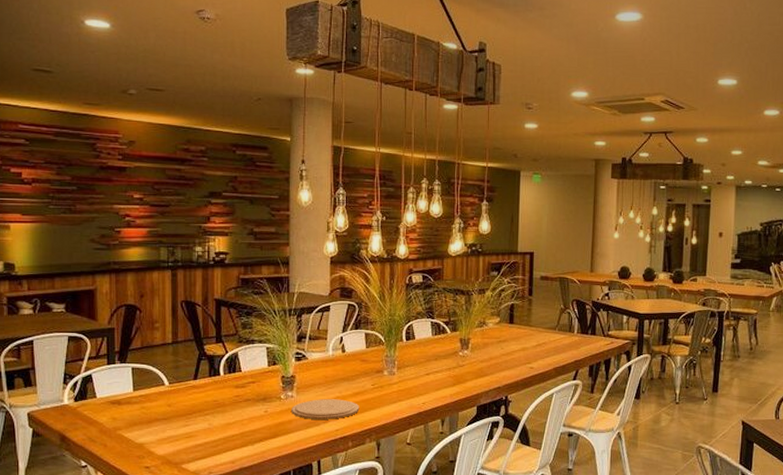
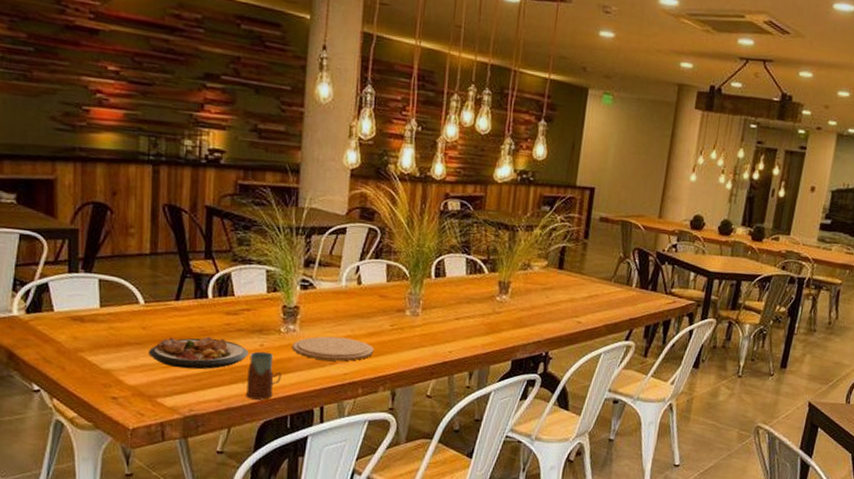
plate: none [174,408,256,437] -> present [149,336,249,370]
drinking glass: none [254,417,283,459] -> present [245,351,281,400]

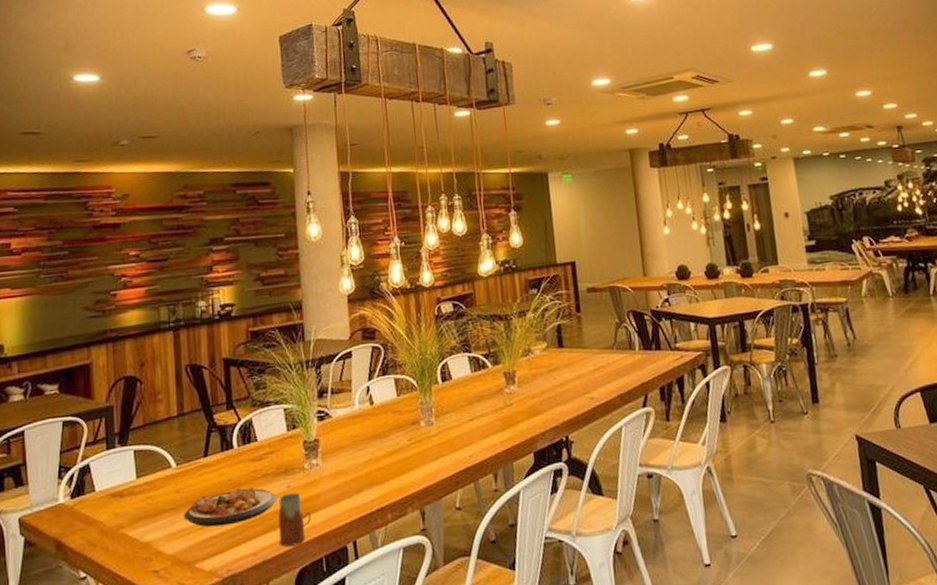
plate: present [292,336,374,361] -> none [318,462,397,491]

